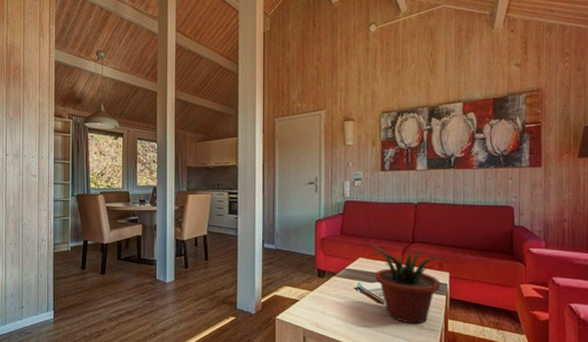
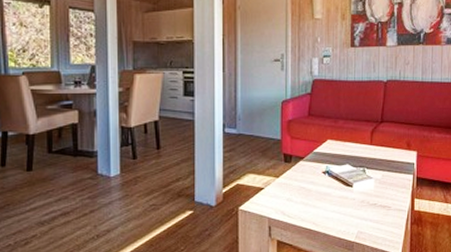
potted plant: present [371,245,451,324] -> none [339,125,419,206]

